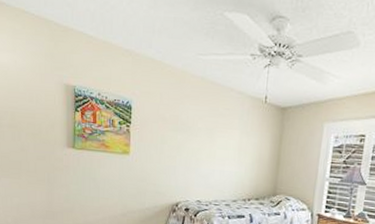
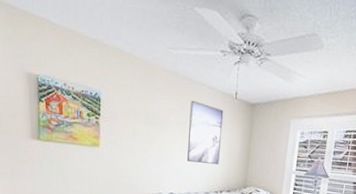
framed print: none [215,105,253,171] -> present [187,100,224,164]

